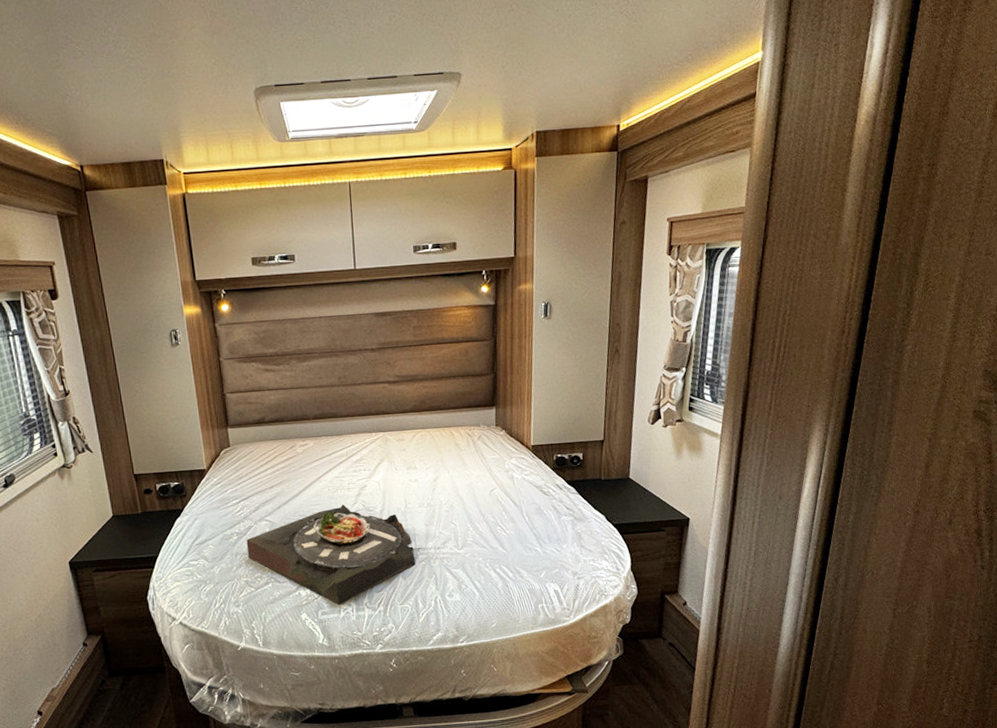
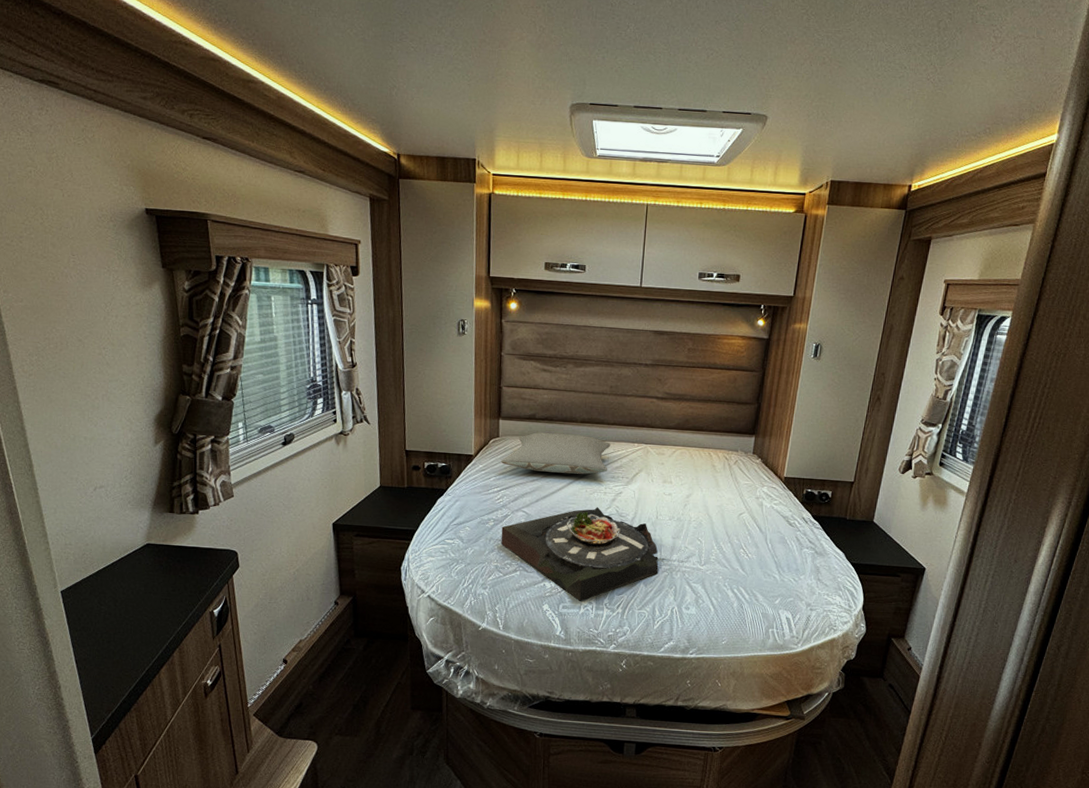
pillow: none [235,432,348,477] -> present [500,432,611,475]

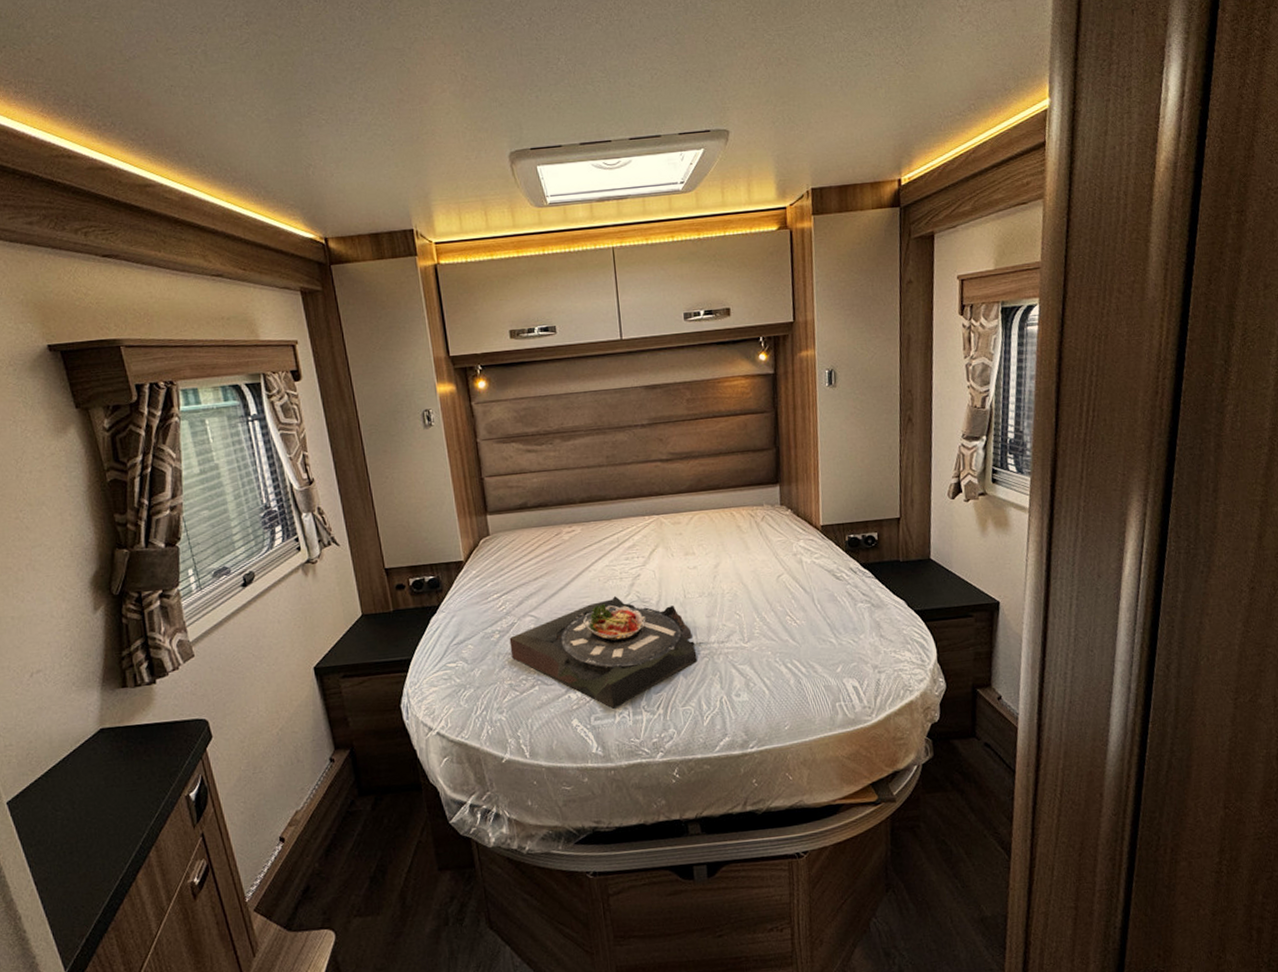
pillow: present [500,432,611,475] -> none [495,517,620,568]

